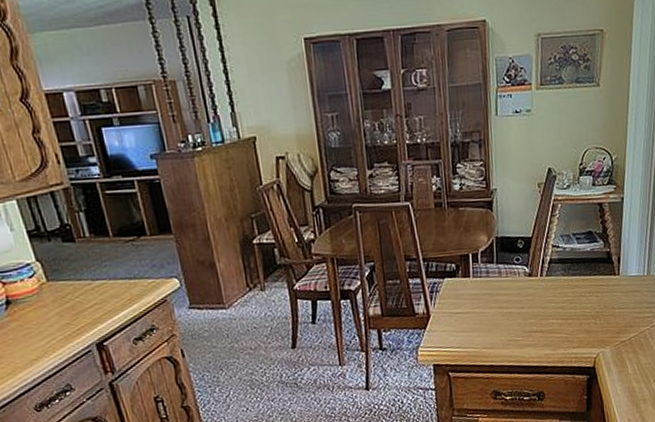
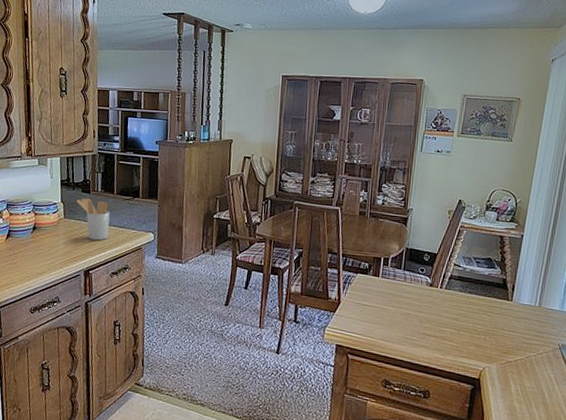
utensil holder: none [57,248,117,303] -> present [76,198,110,241]

